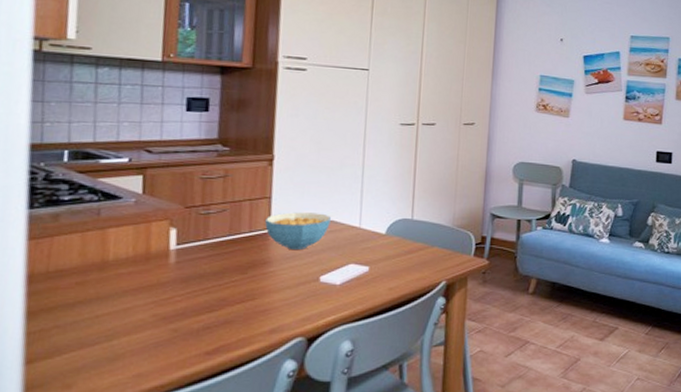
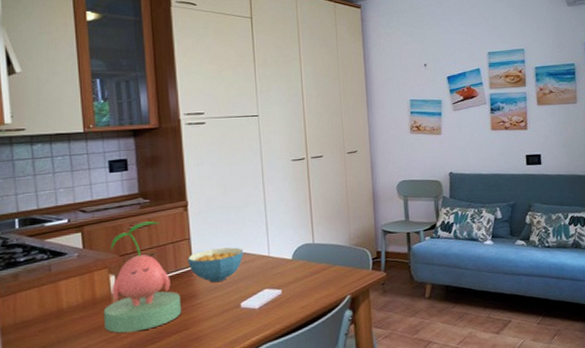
plant: none [156,172,251,296] -> present [103,221,182,333]

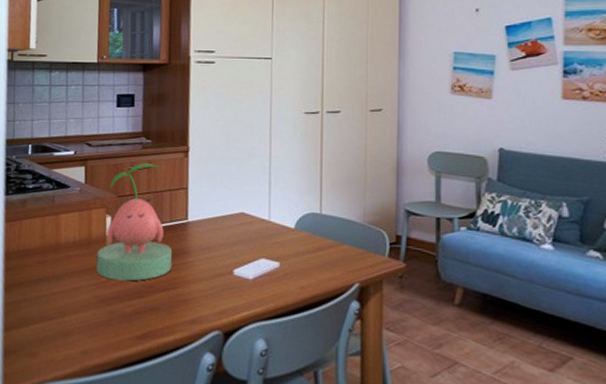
cereal bowl: present [188,247,243,283] -> none [183,203,241,242]

